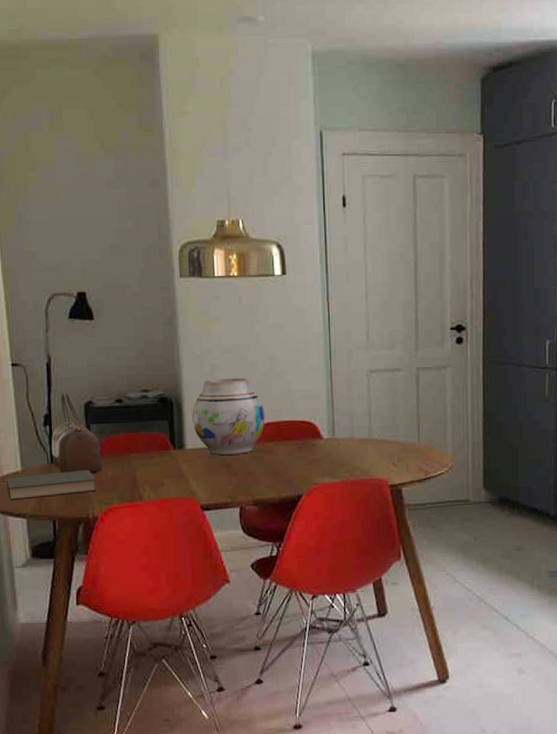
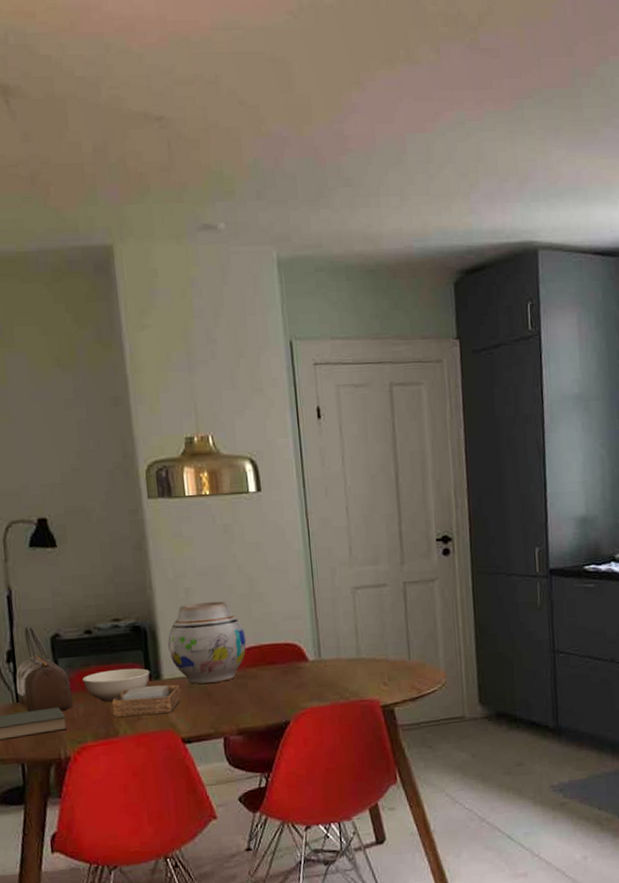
bowl: none [112,436,174,468] -> present [82,668,150,703]
napkin holder: none [137,454,202,483] -> present [111,685,181,718]

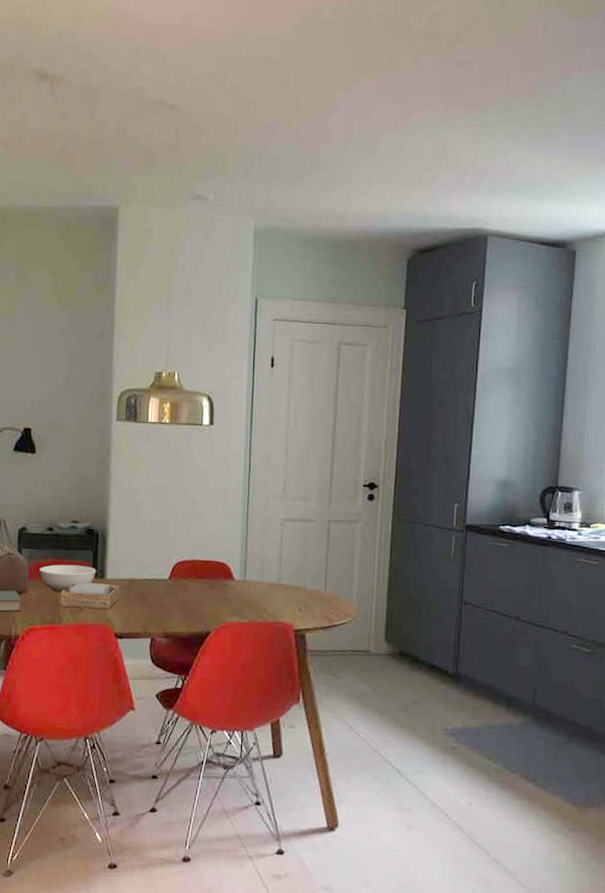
vase: present [168,601,247,685] -> none [115,515,183,589]

